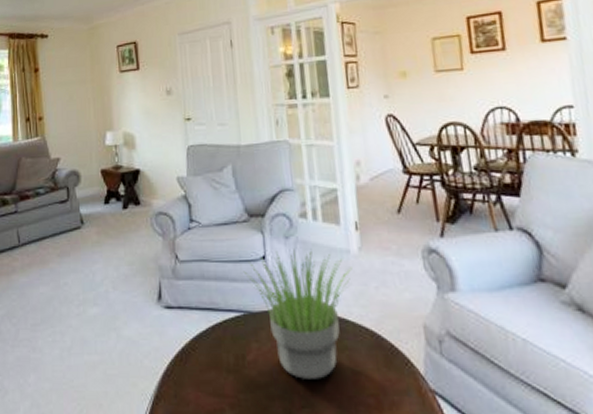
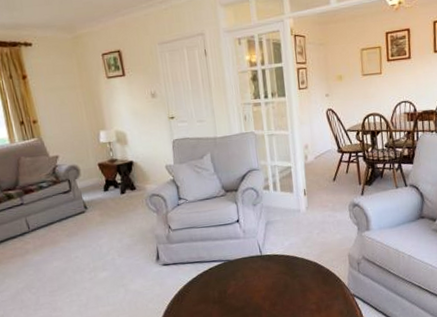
potted plant: present [243,249,353,379] -> none [222,212,302,300]

